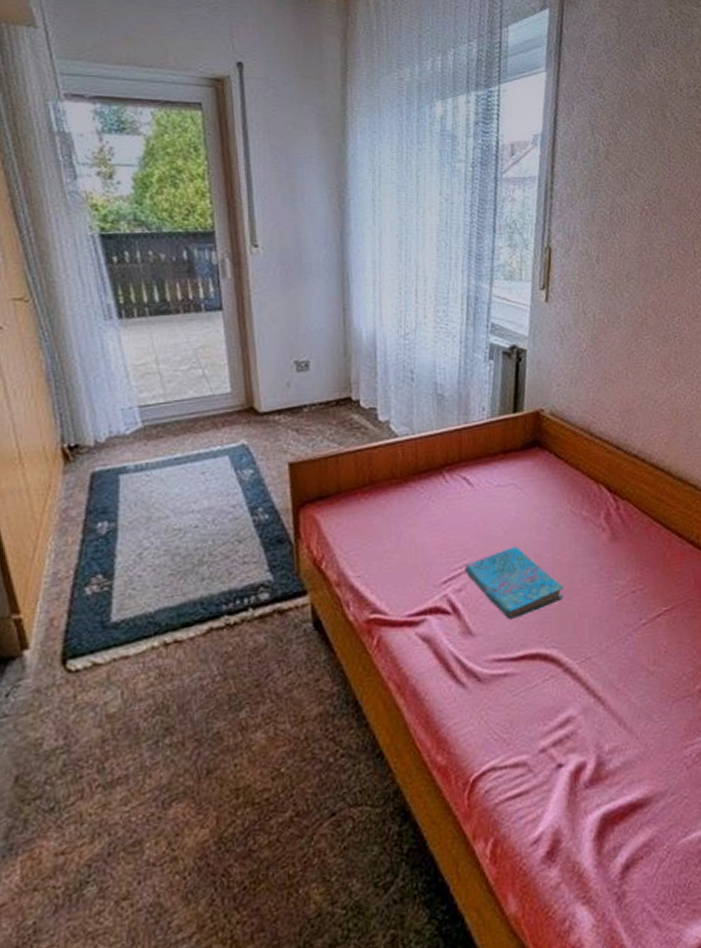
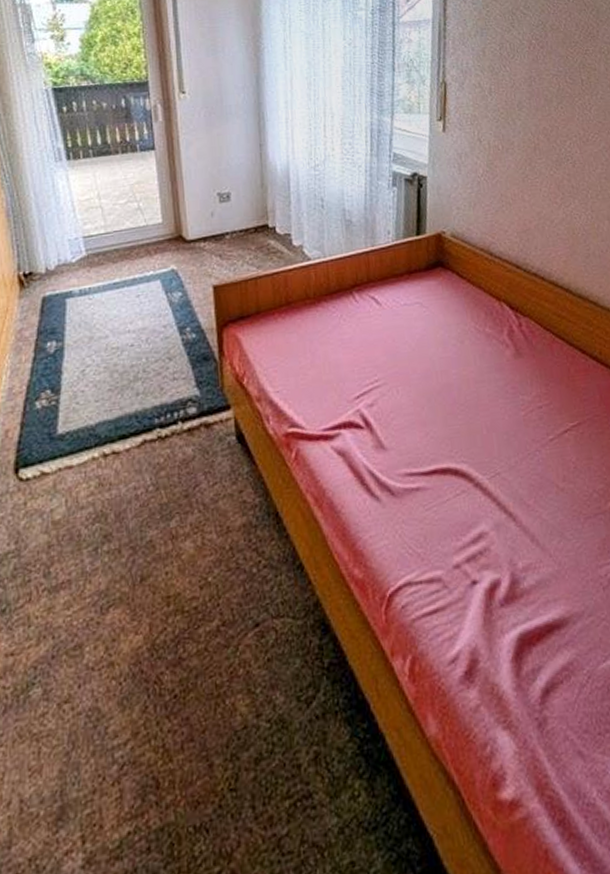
cover: present [464,546,564,619] -> none [375,362,471,434]

